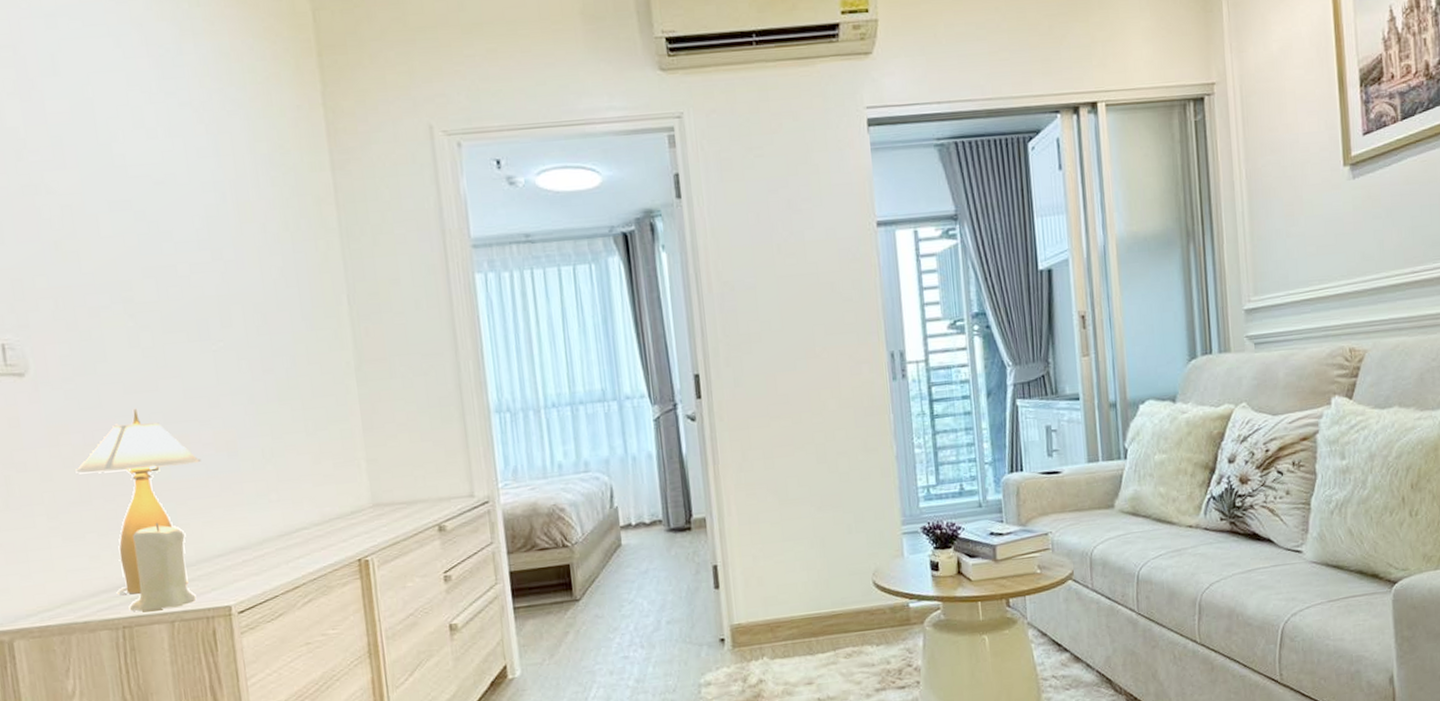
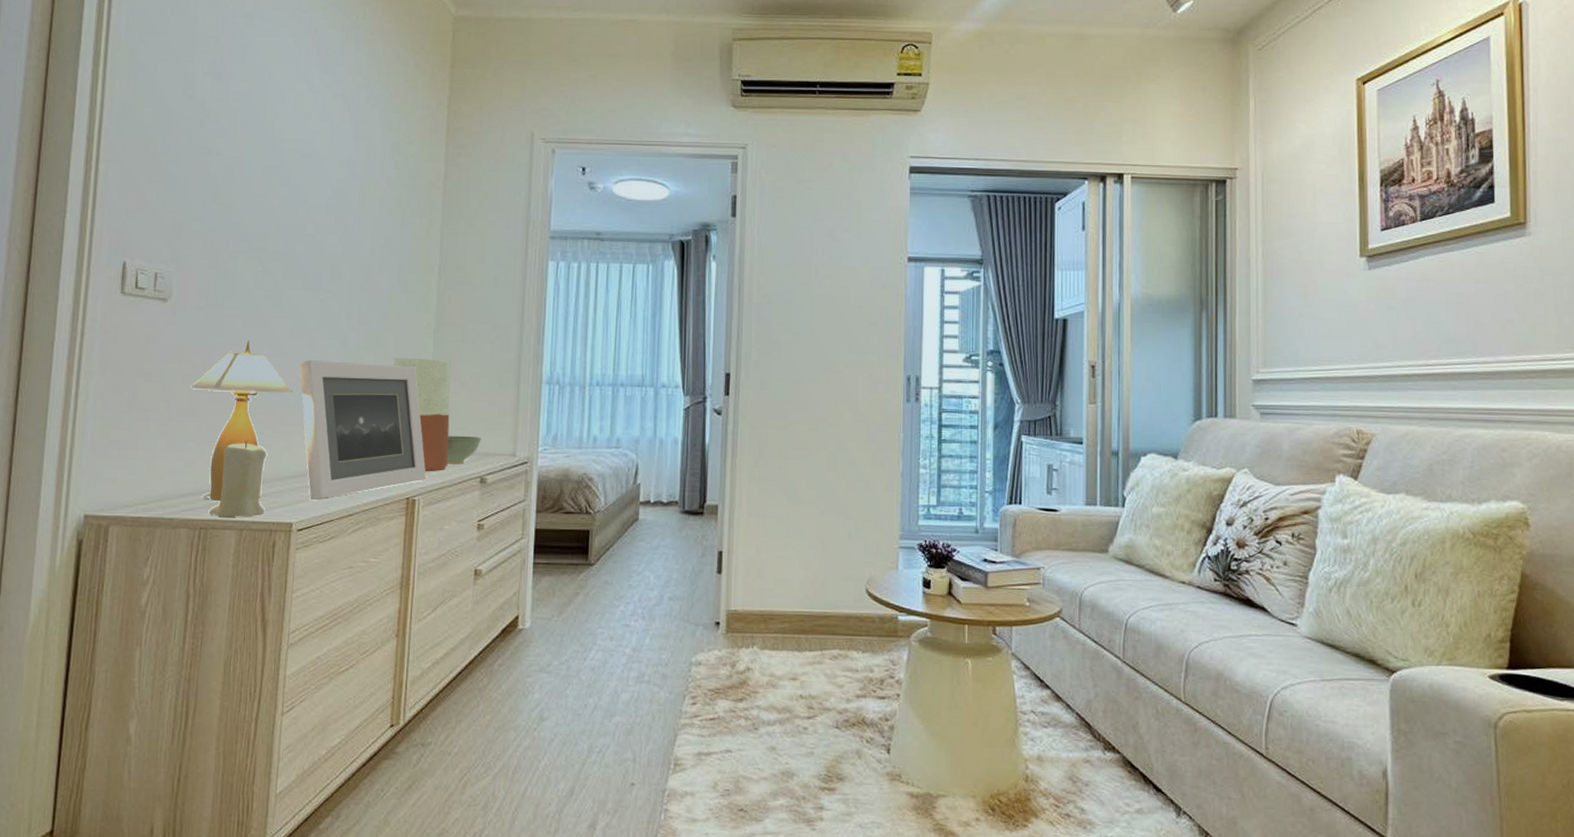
picture frame: none [202,413,376,578] -> present [299,360,426,501]
vase: none [313,401,398,527] -> present [393,358,451,471]
bowl: none [392,481,432,516] -> present [446,435,482,465]

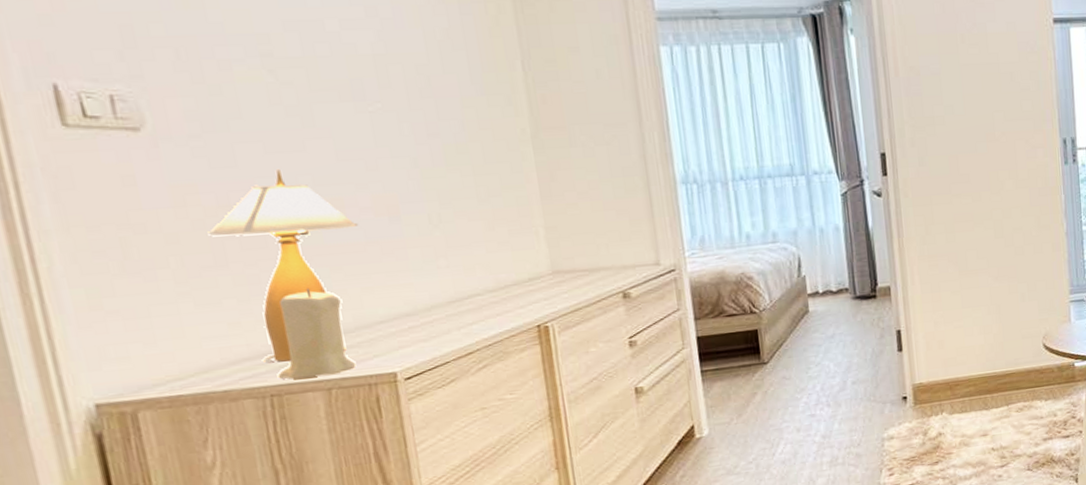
picture frame: present [299,360,426,501] -> none [359,180,557,345]
vase: present [393,358,451,471] -> none [486,169,580,294]
bowl: present [446,435,482,465] -> none [573,249,616,283]

